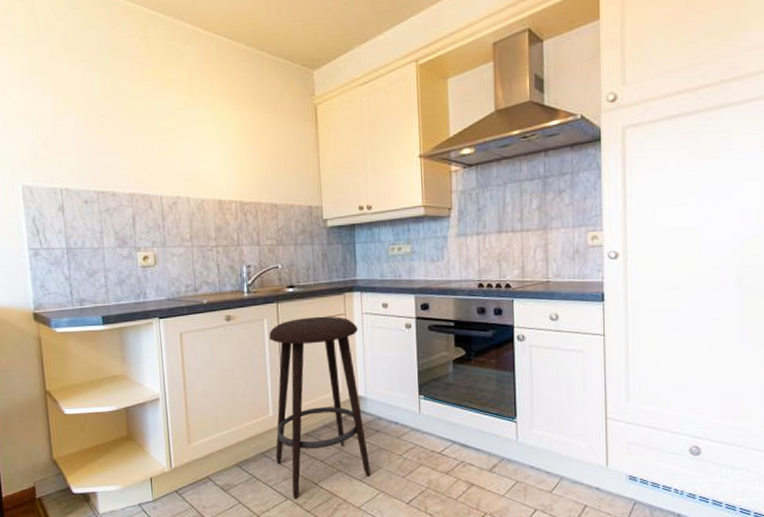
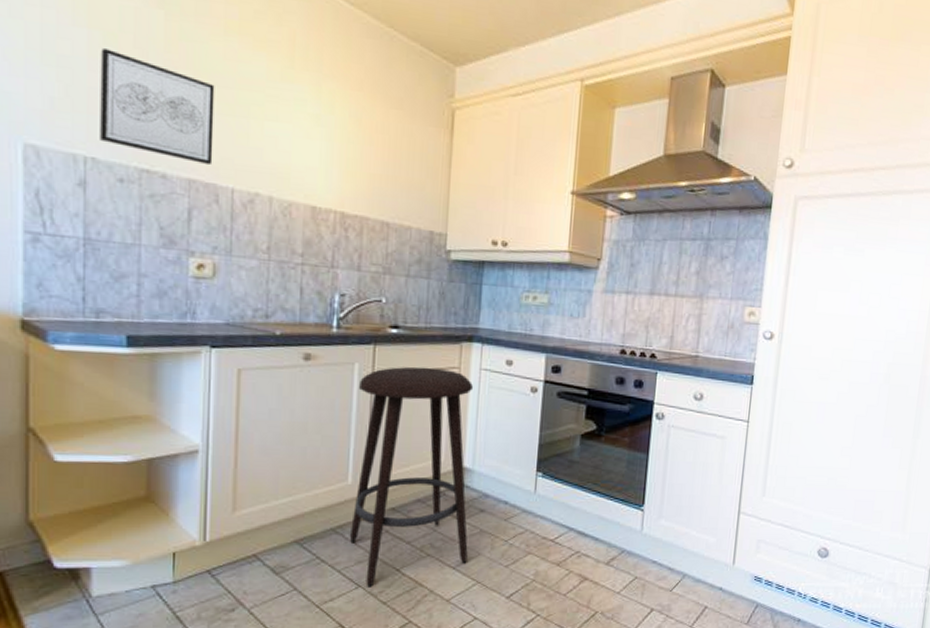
wall art: none [63,108,145,181] -> present [100,48,215,166]

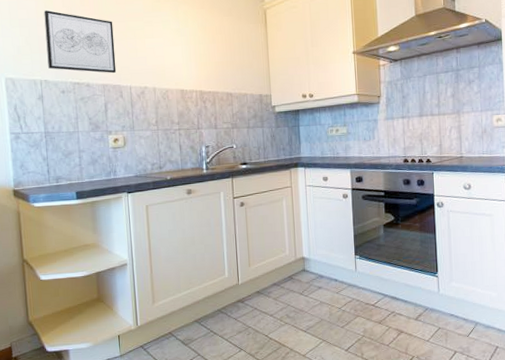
stool: present [349,366,474,587] -> none [225,188,314,350]

